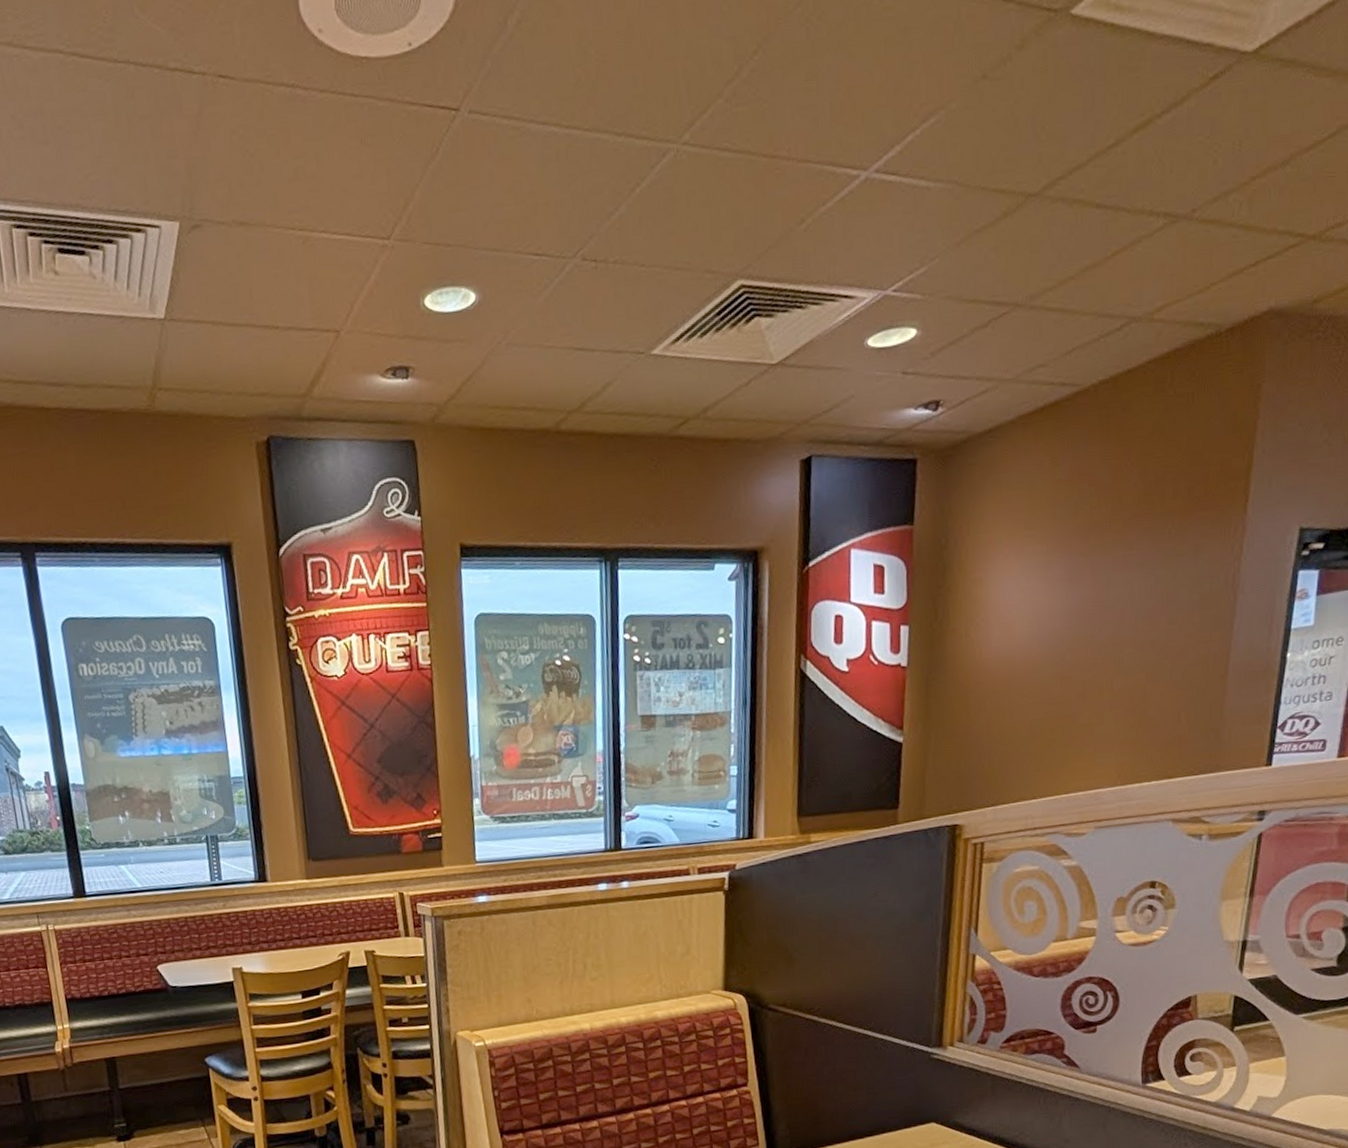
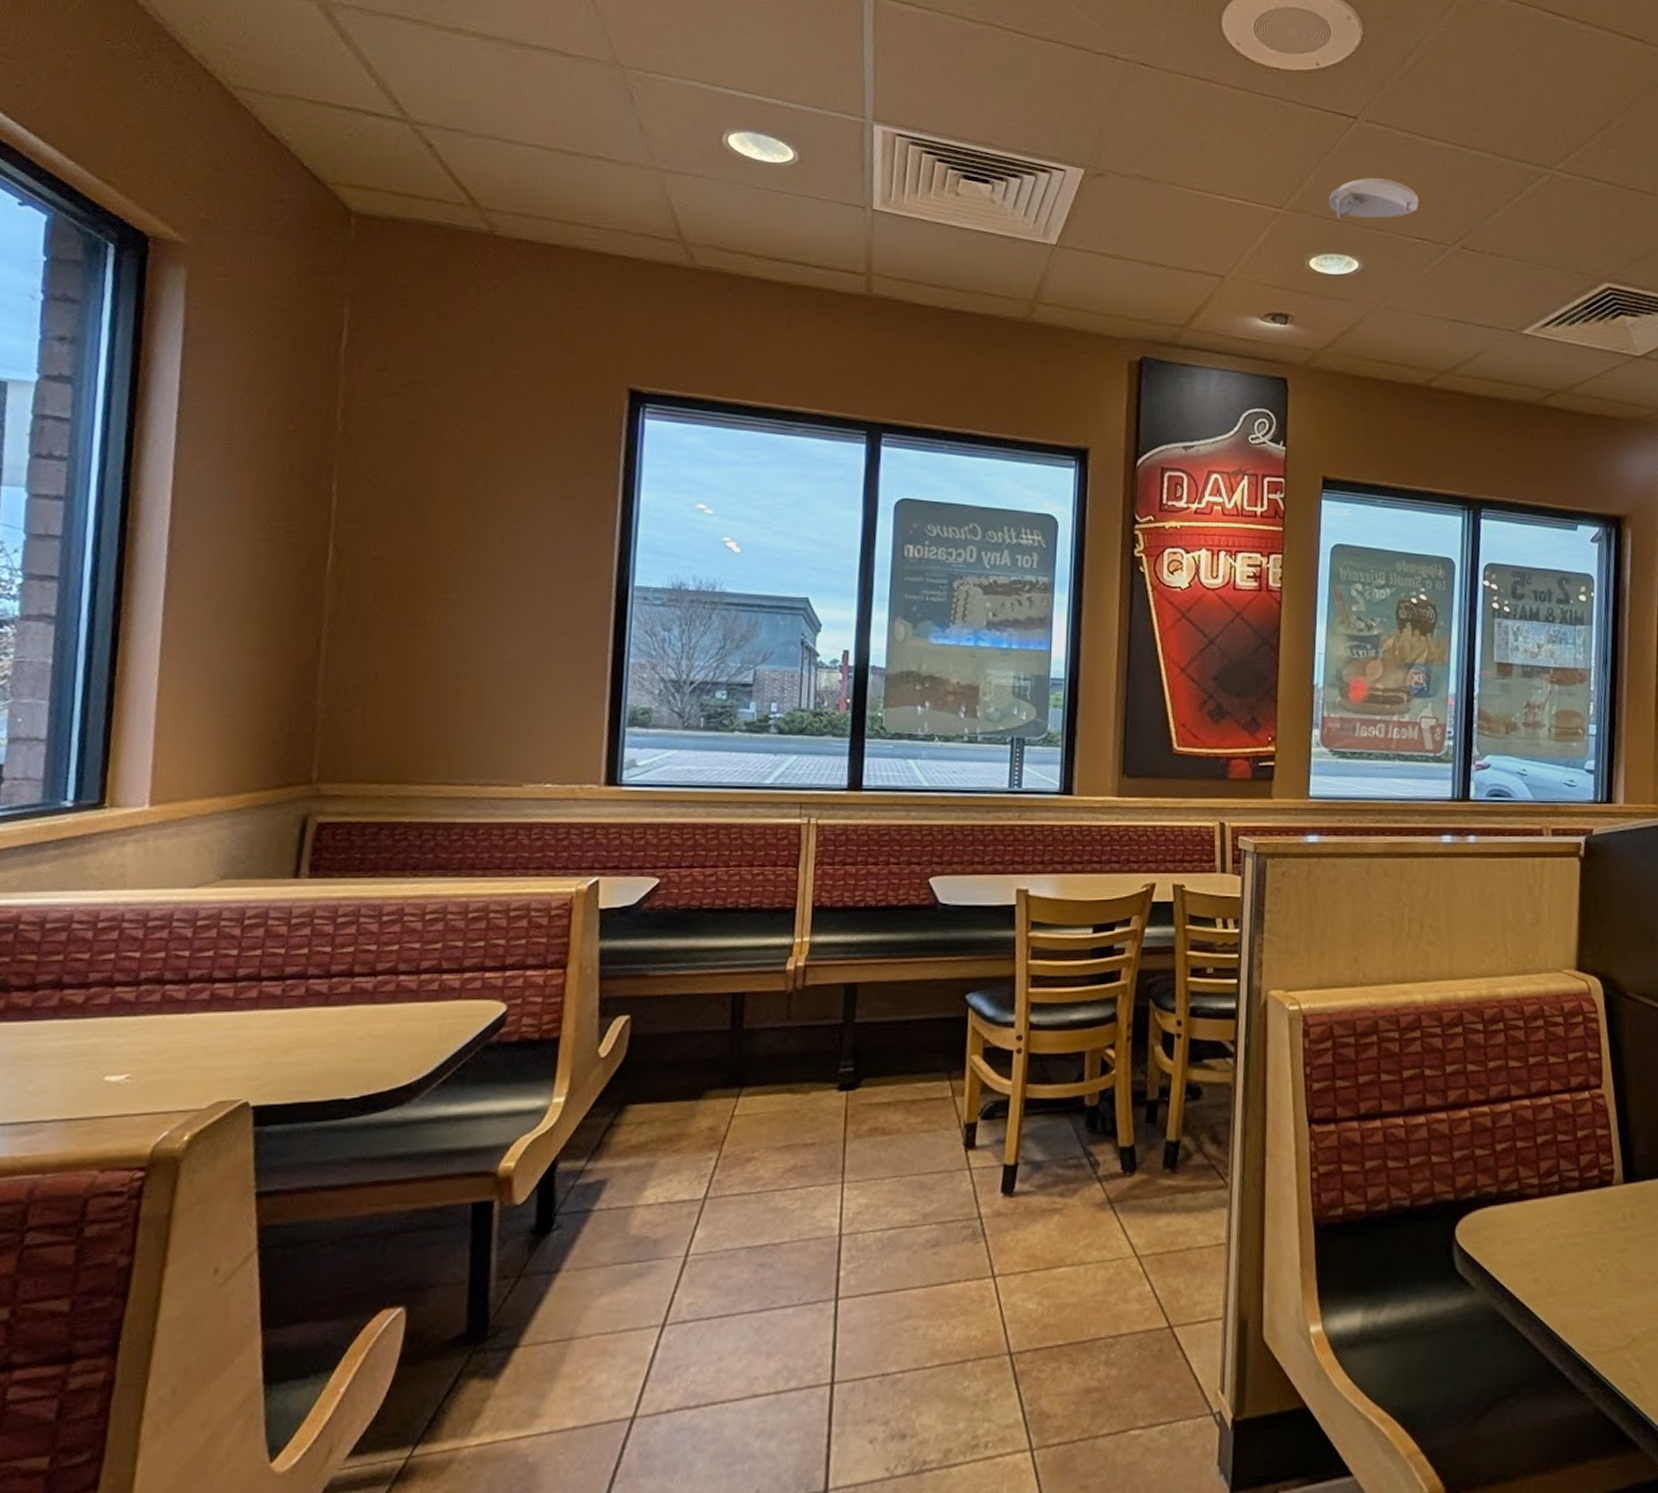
smoke detector: none [437,184,534,242] -> present [1328,178,1419,218]

